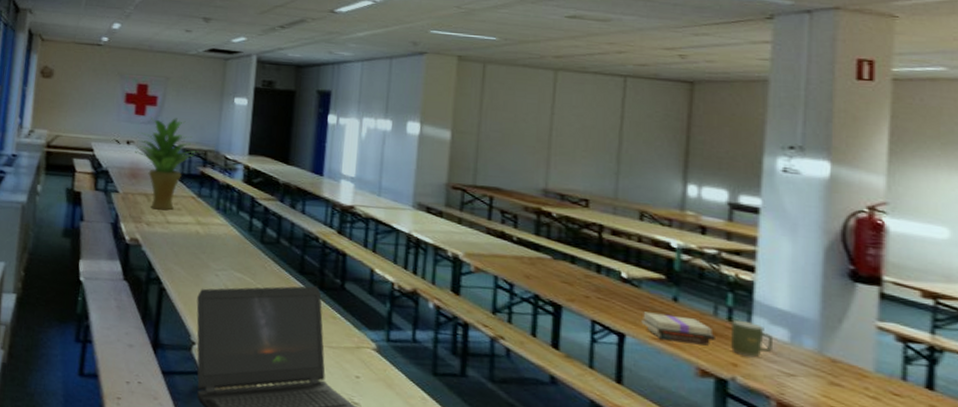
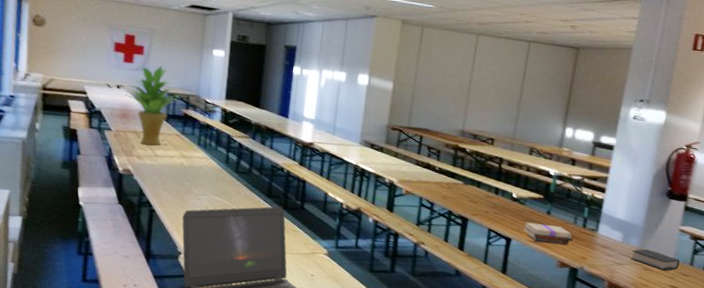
mug: present [731,320,772,358] -> none [583,227,611,253]
book: none [807,353,884,388] -> present [631,248,680,271]

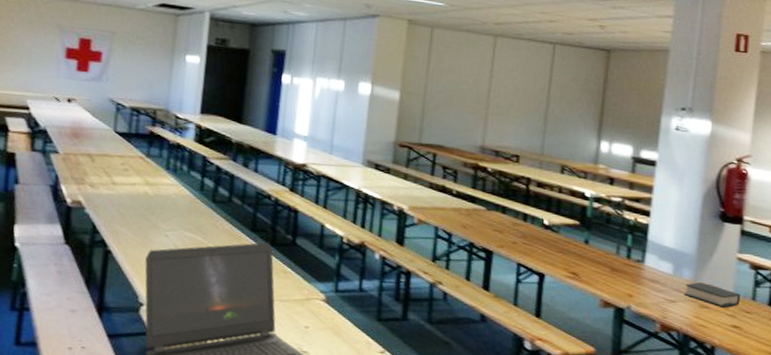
potted plant: present [125,65,182,146] -> none [77,74,147,172]
books: present [523,222,573,246] -> none [558,254,616,281]

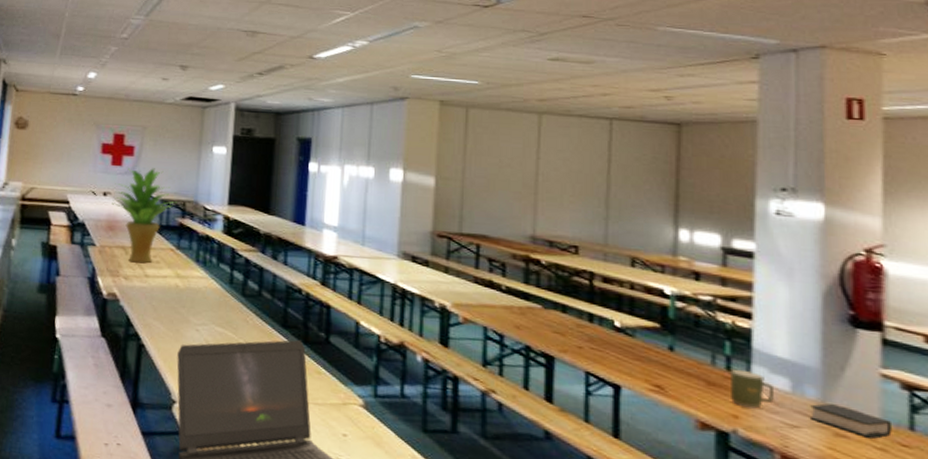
potted plant: none [77,74,147,172] -> present [112,168,177,264]
mug: none [628,258,660,289] -> present [730,370,774,409]

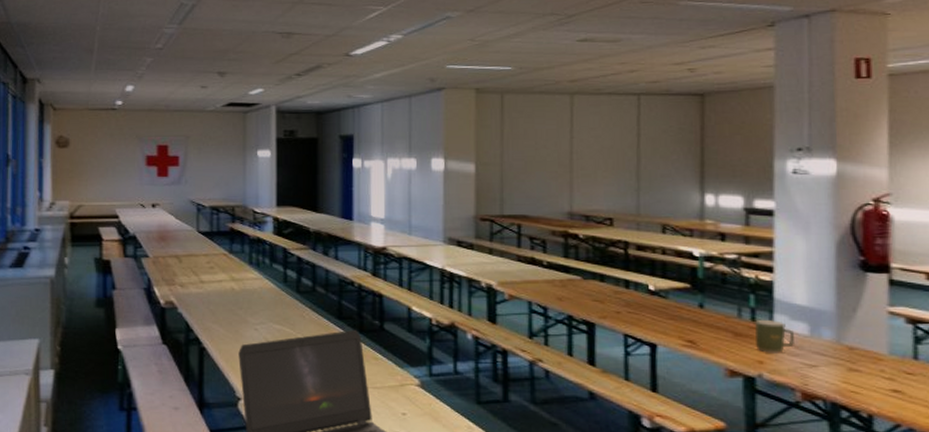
potted plant: present [112,168,177,264] -> none [161,176,226,271]
book: present [810,403,892,439] -> none [827,341,898,370]

